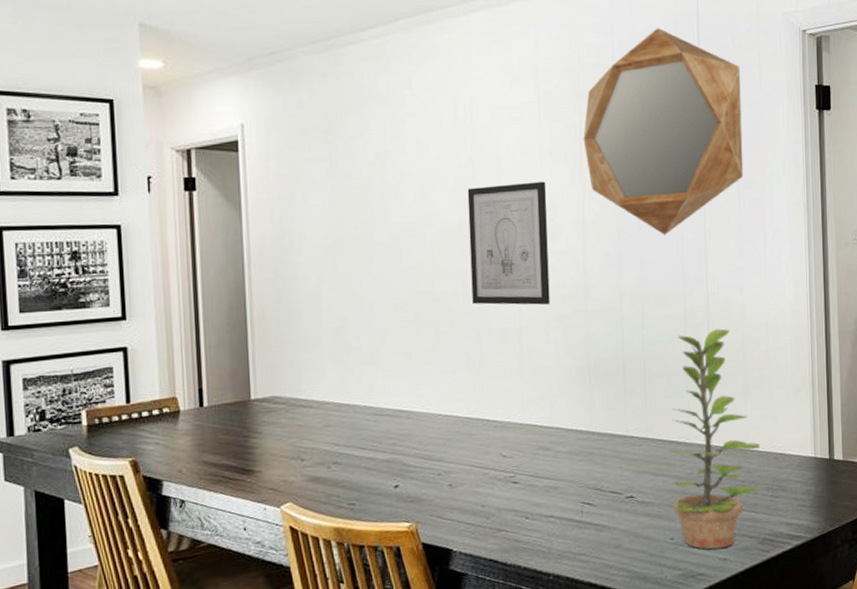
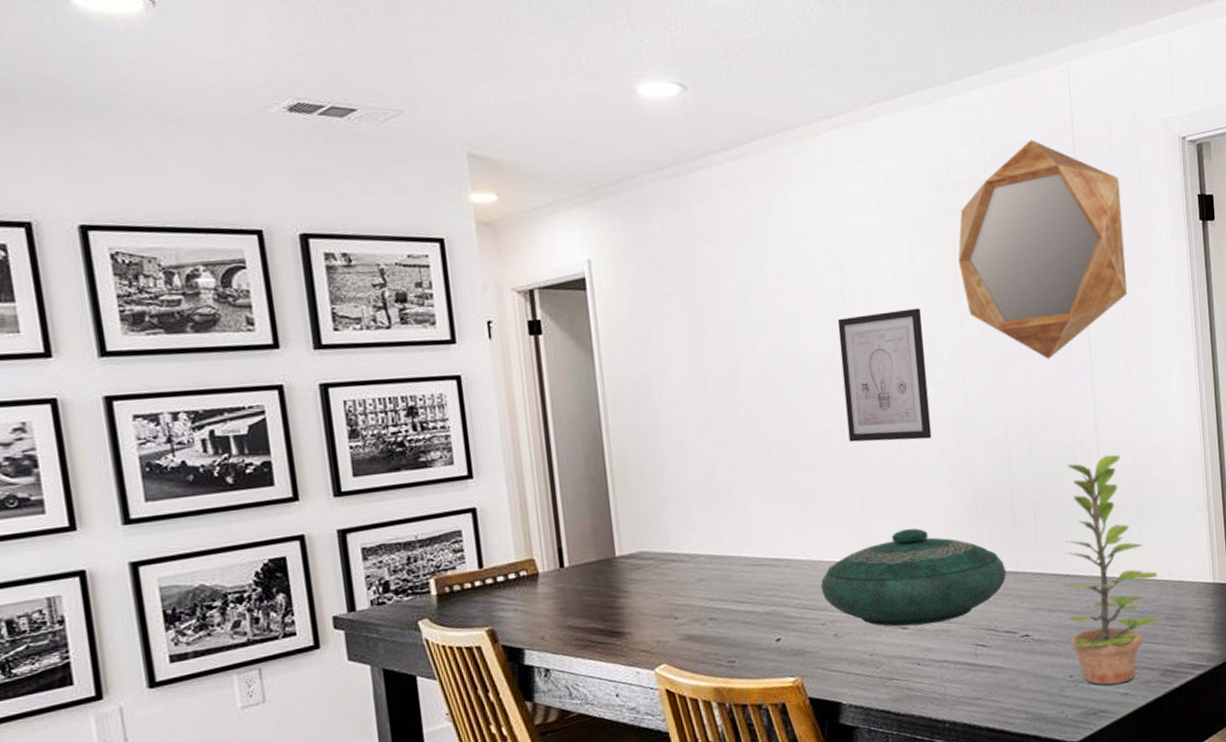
decorative bowl: none [438,388,615,481] -> present [820,528,1007,627]

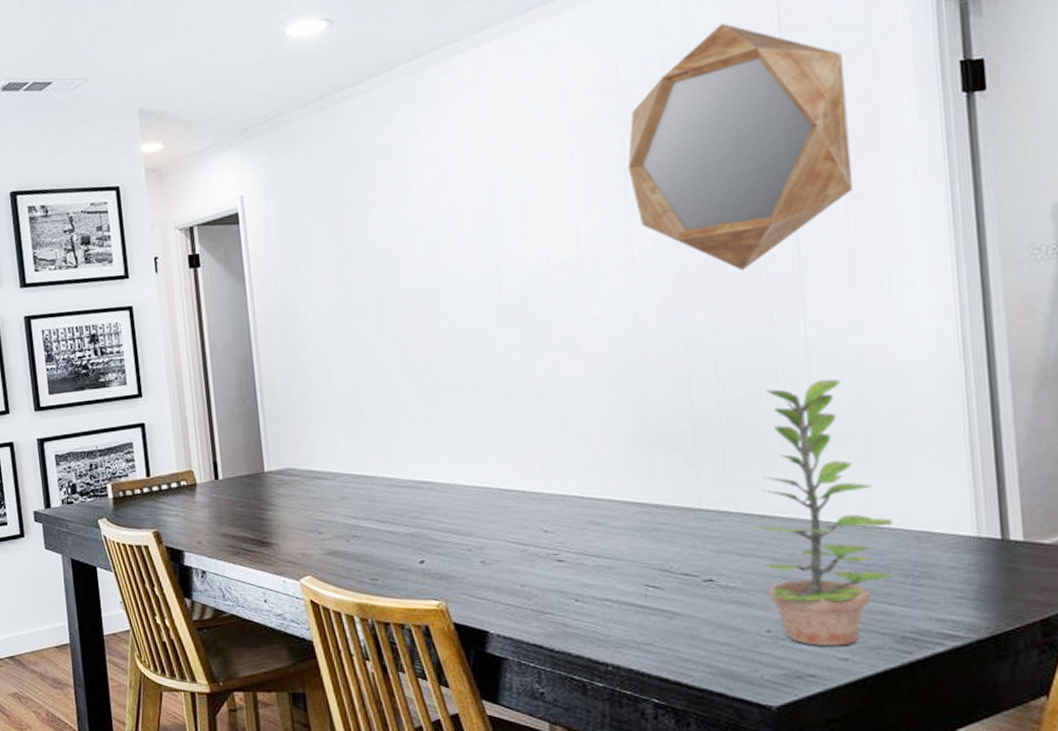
decorative bowl: present [820,528,1007,627] -> none [467,456,685,559]
wall art: present [837,308,932,443] -> none [487,221,594,365]

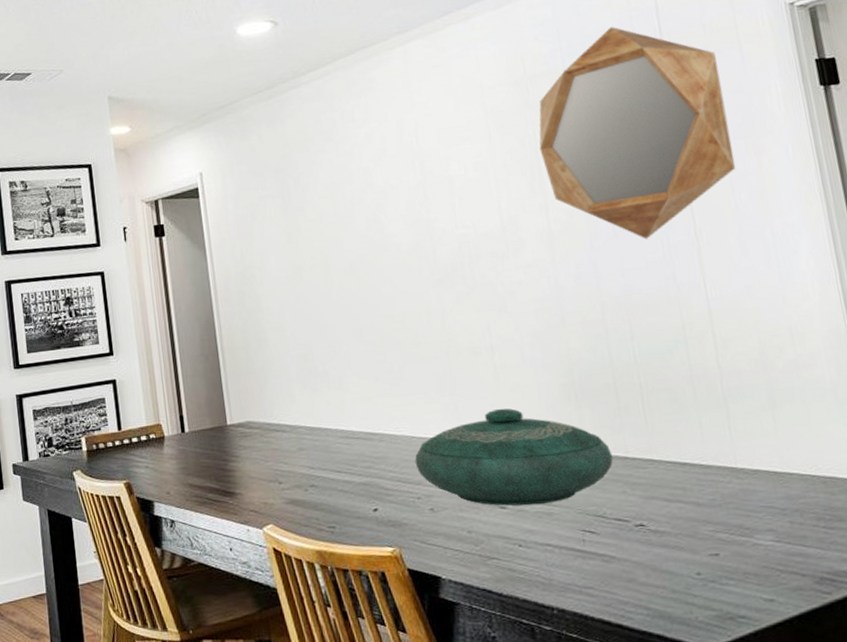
decorative bowl: none [467,456,685,559] -> present [414,408,614,506]
plant: present [756,379,894,647] -> none [676,336,807,588]

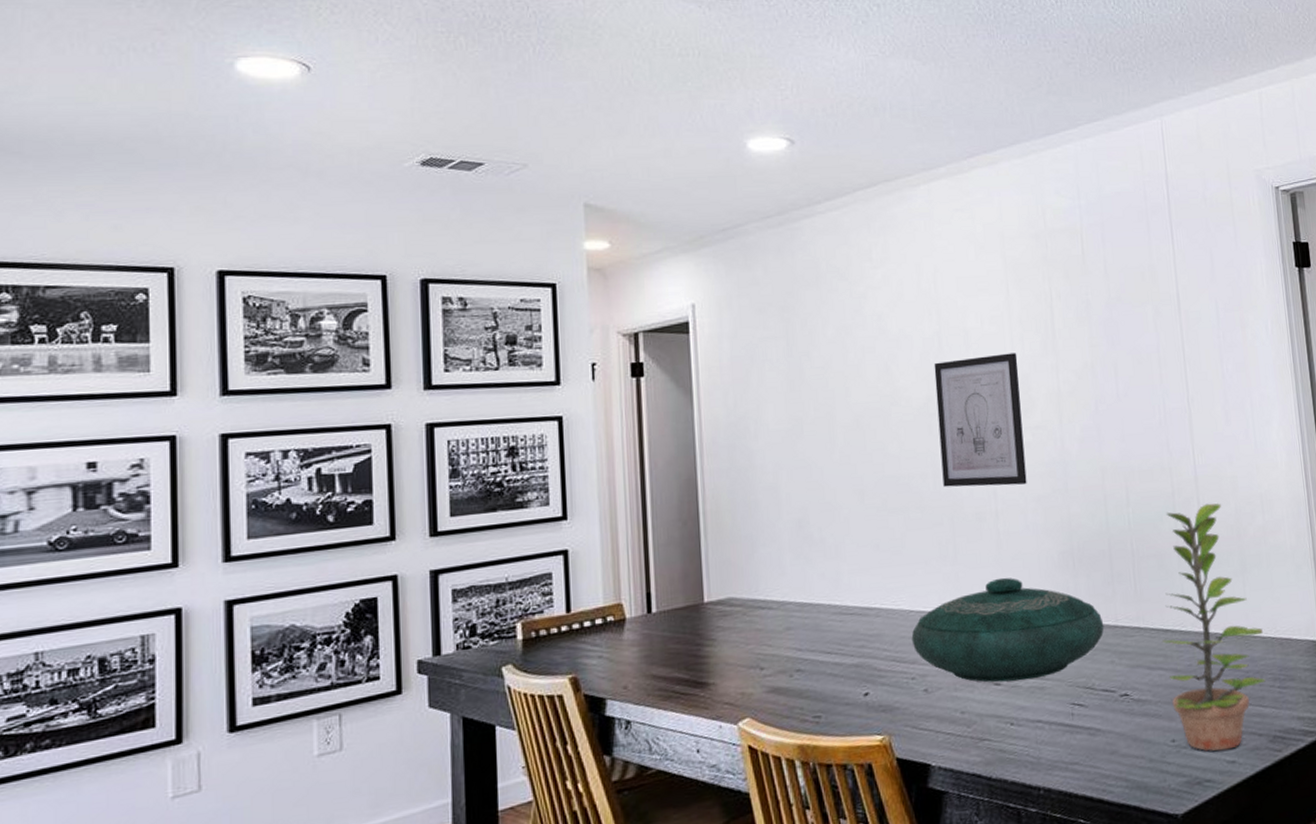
wall art: none [420,196,522,325] -> present [934,353,1027,488]
home mirror: present [539,27,736,239] -> none [1054,190,1225,405]
plant: none [676,336,807,588] -> present [1161,503,1266,752]

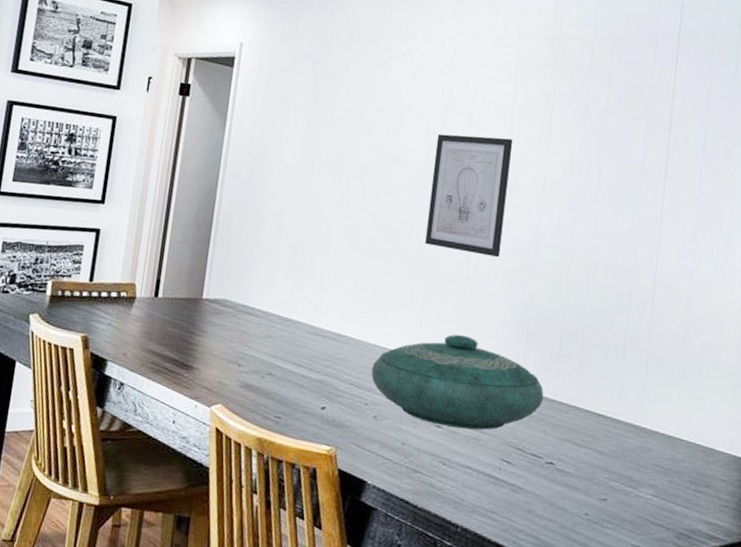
plant: present [1161,503,1266,752] -> none [592,310,690,535]

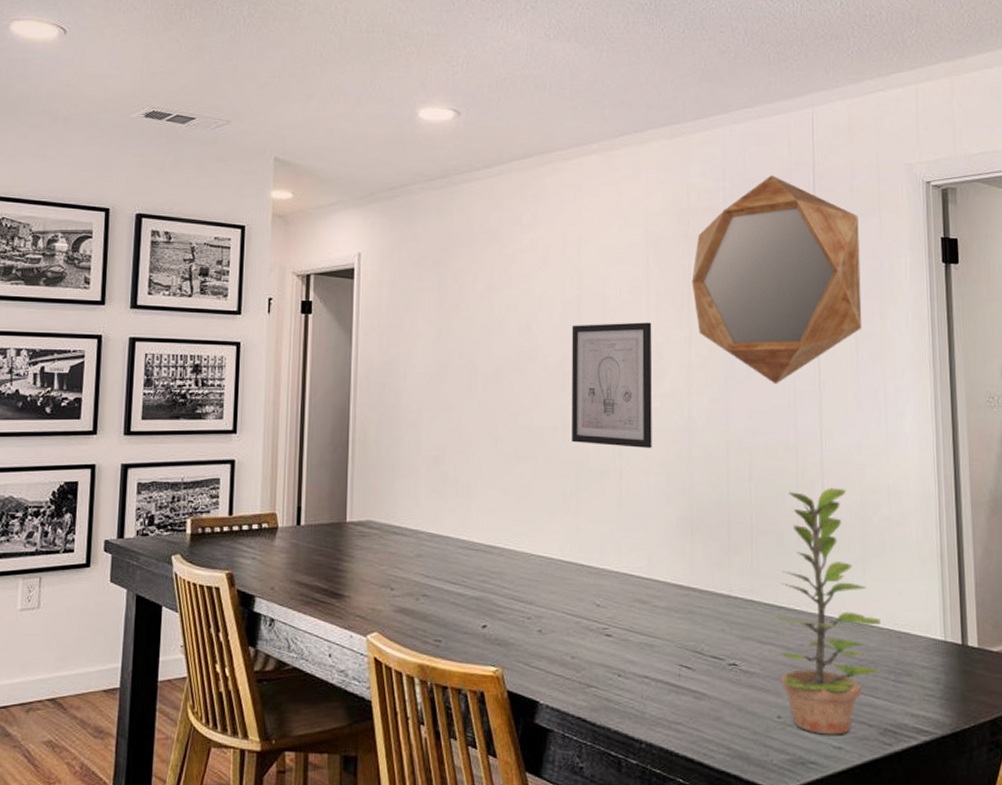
decorative bowl: present [371,334,544,430] -> none [530,534,718,636]
home mirror: none [555,12,717,210] -> present [691,175,862,384]
plant: none [592,310,690,535] -> present [774,487,882,735]

